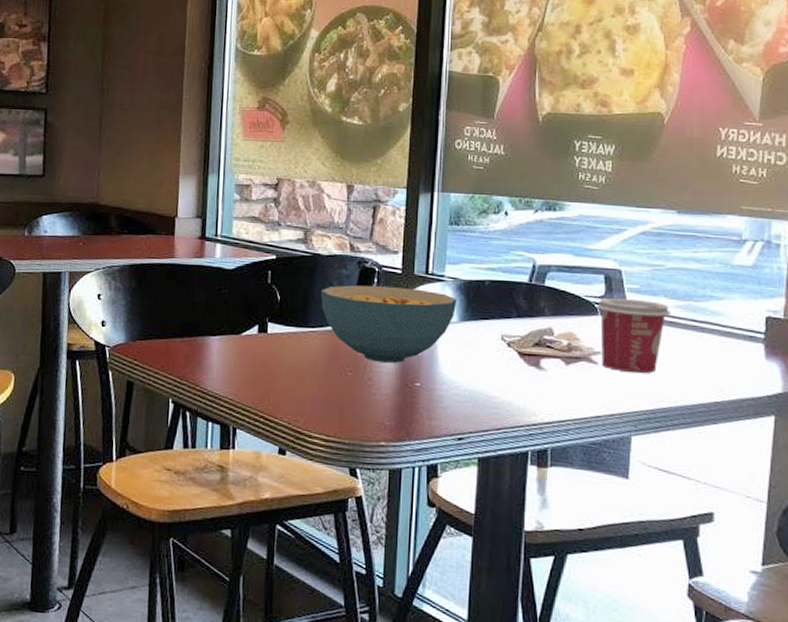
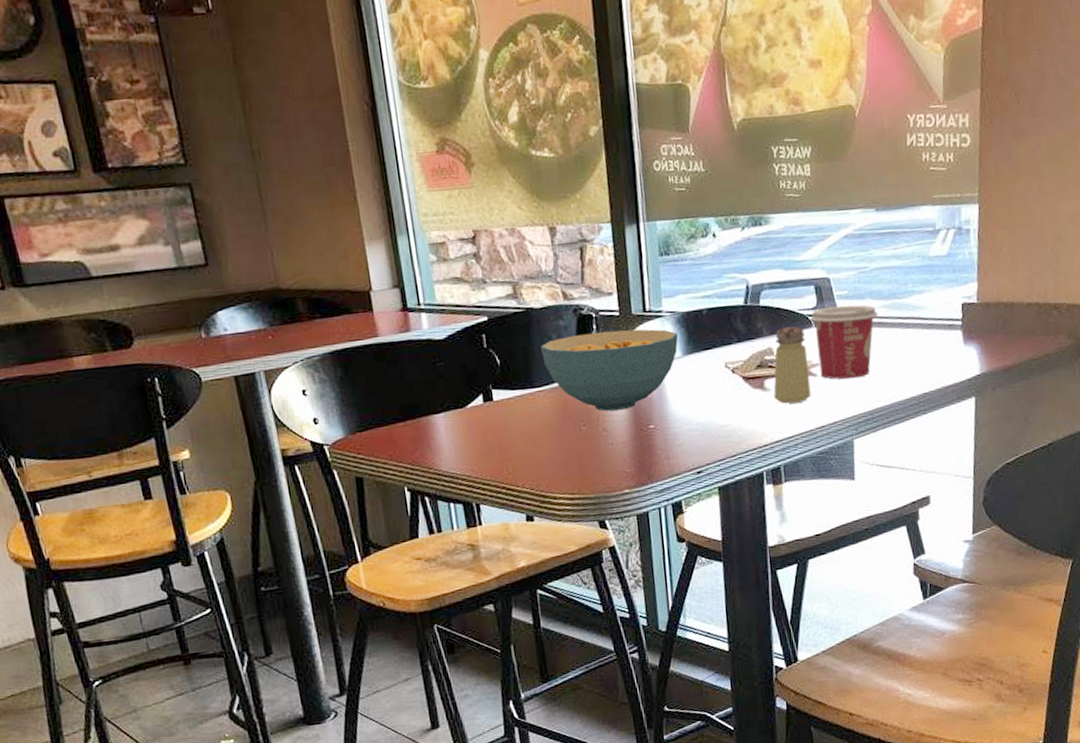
saltshaker: none [549,310,590,388] -> present [773,326,811,404]

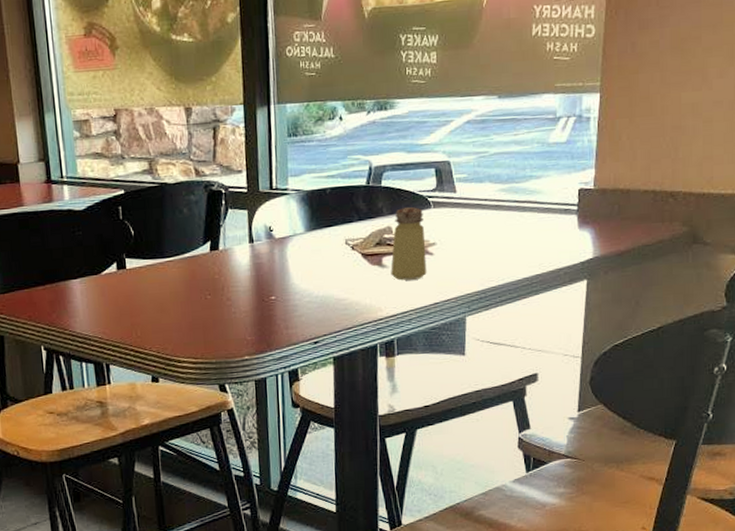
cereal bowl: present [540,329,678,412] -> none [172,205,302,282]
cup: present [810,305,878,380] -> none [429,188,495,259]

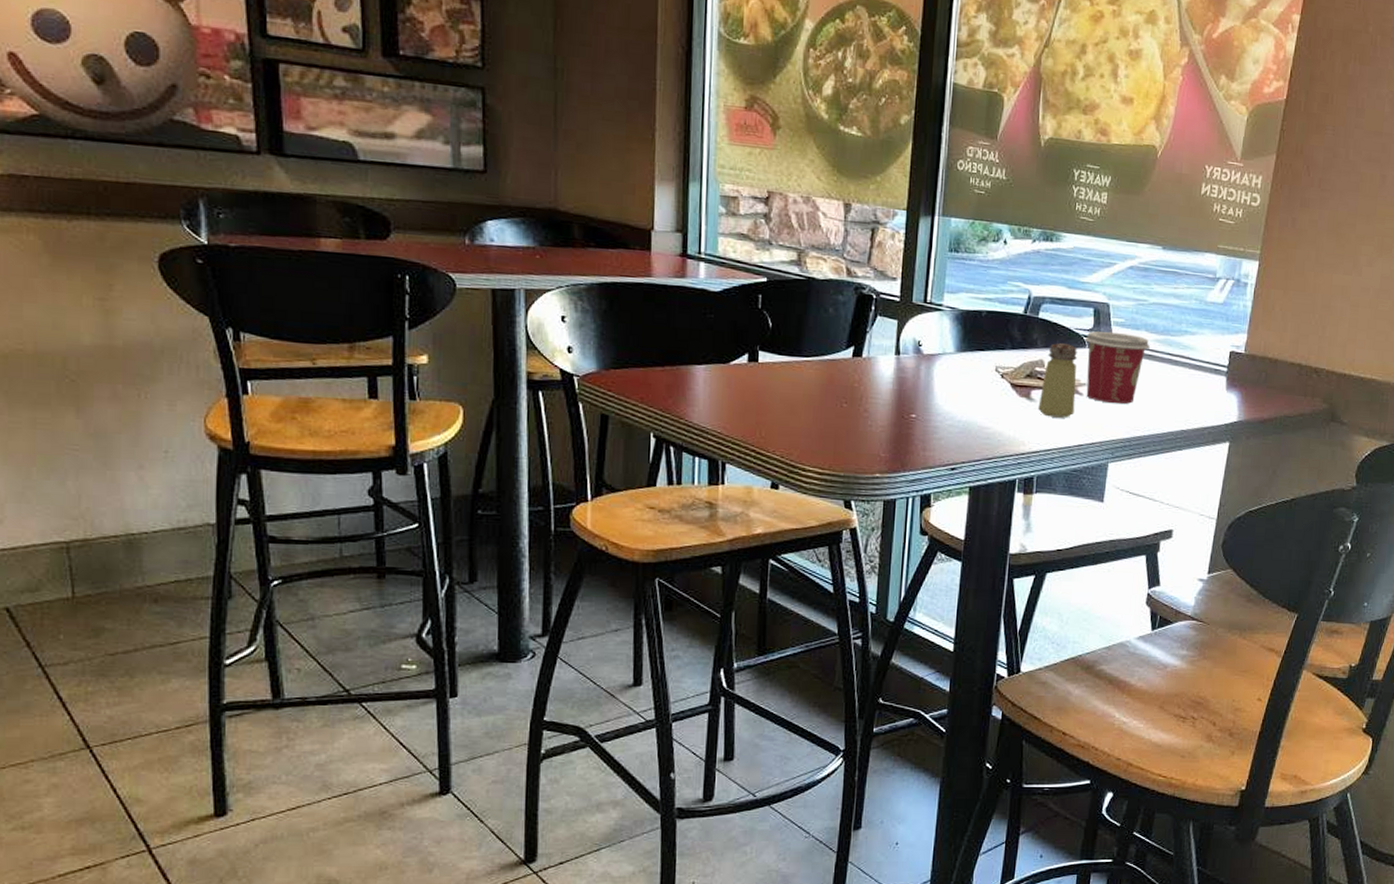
cup: none [429,188,495,259] -> present [1084,331,1150,404]

